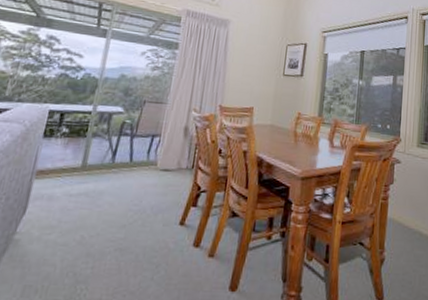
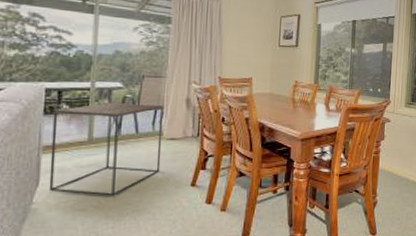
side table: none [34,127,160,231] -> present [48,102,164,196]

